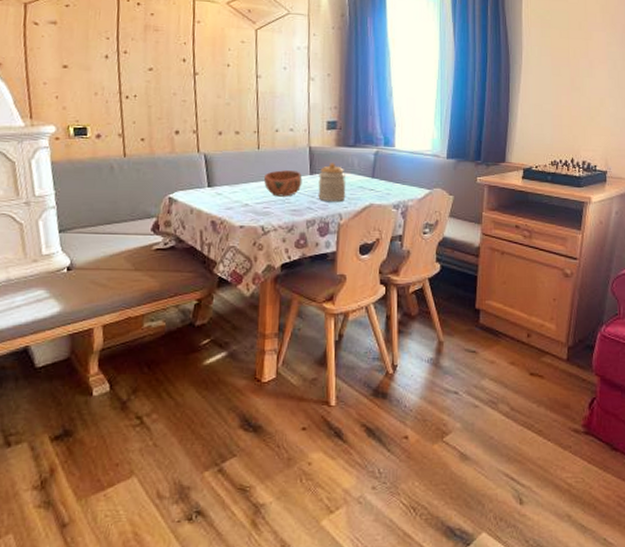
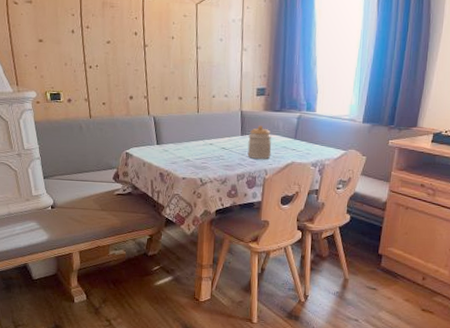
bowl: present [263,170,303,197] -> none [202,131,235,154]

